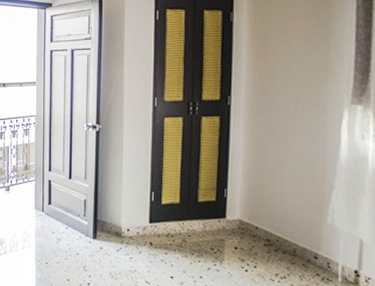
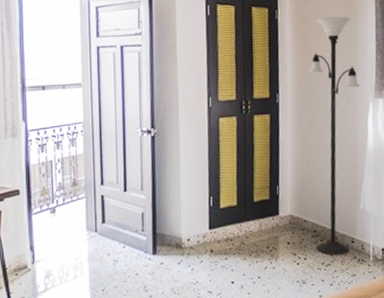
floor lamp: none [267,16,333,269] -> present [308,16,360,255]

